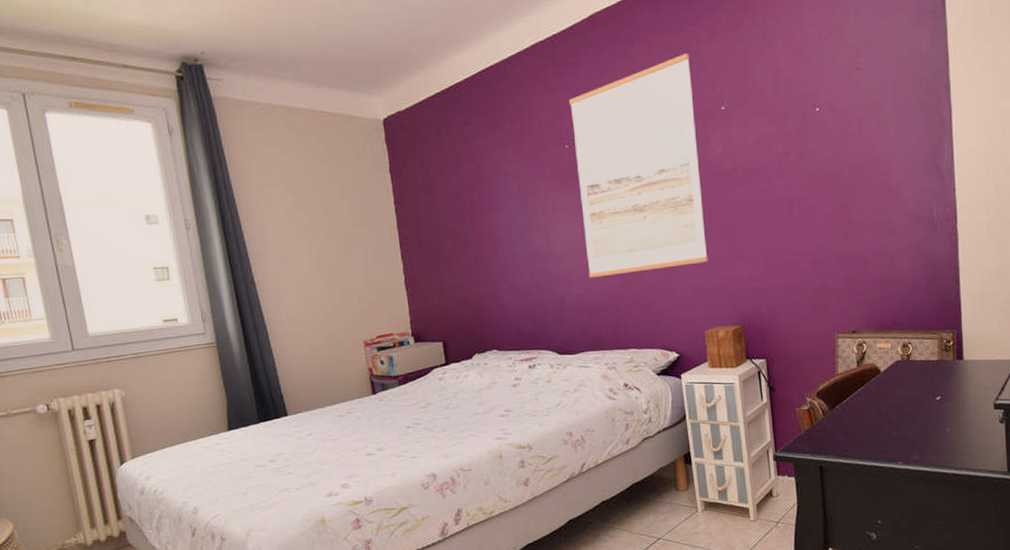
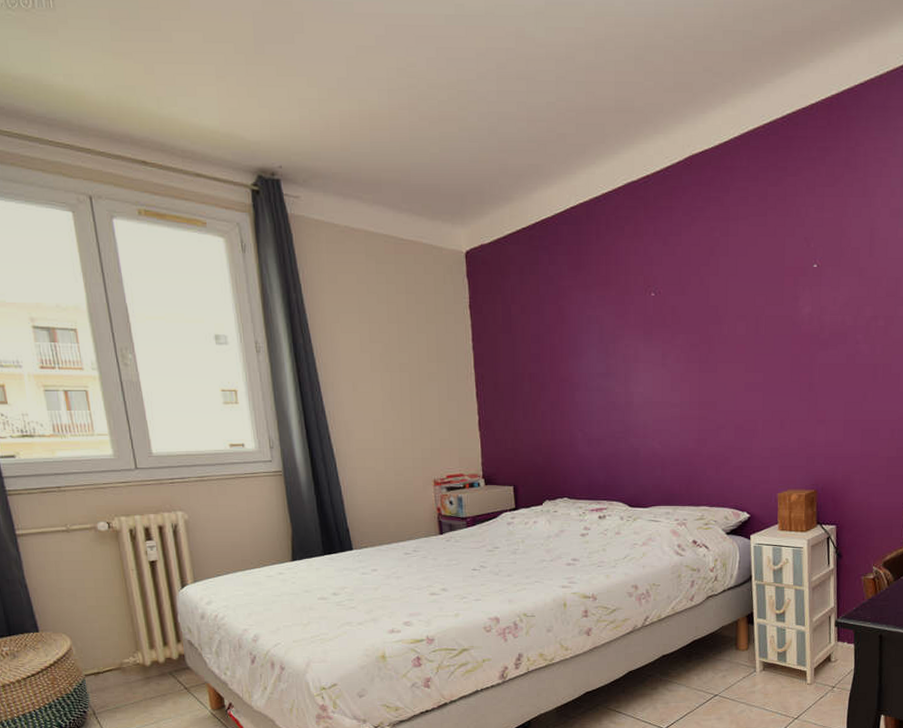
wall art: present [568,52,708,278] -> none [658,204,787,432]

